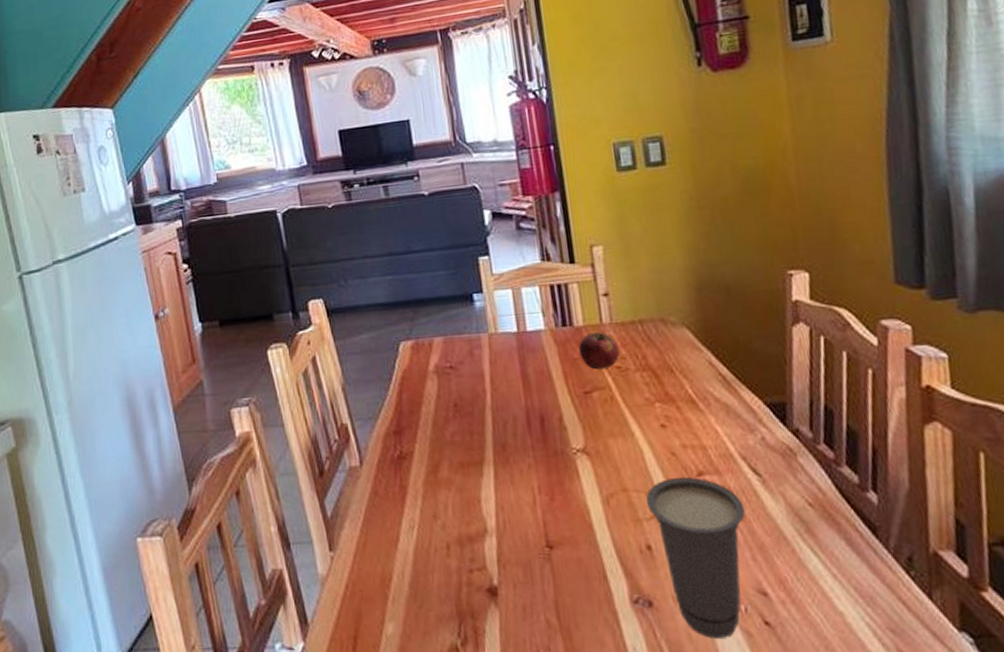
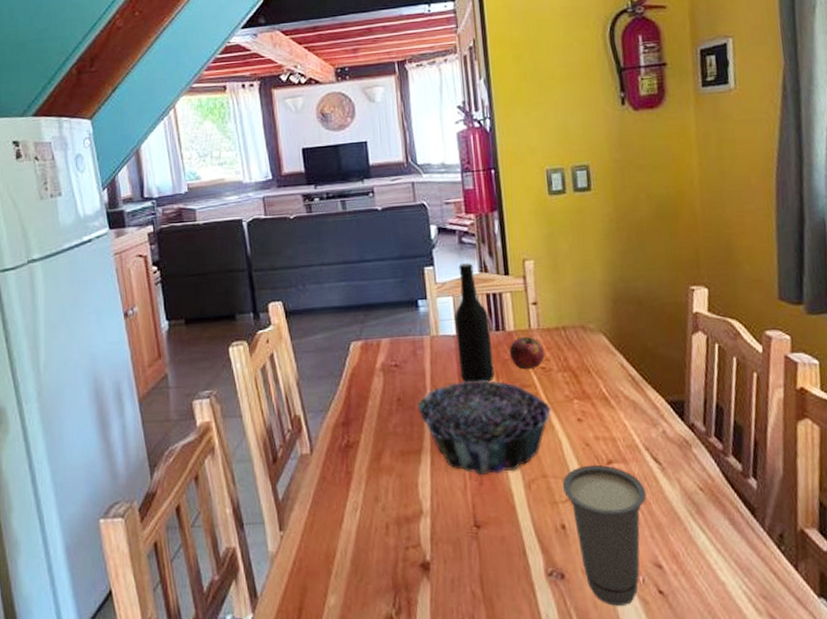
decorative bowl: none [477,382,631,489] -> present [418,380,552,475]
bottle: none [515,251,563,385] -> present [454,263,495,383]

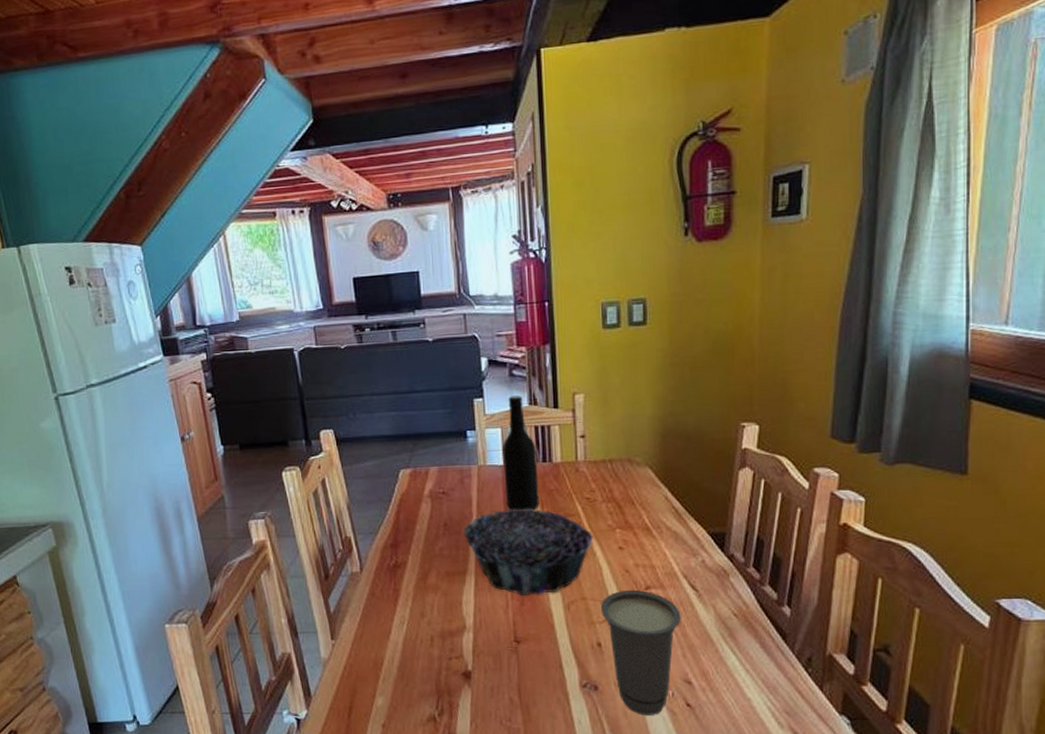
fruit: present [509,336,546,370] -> none [554,468,591,500]

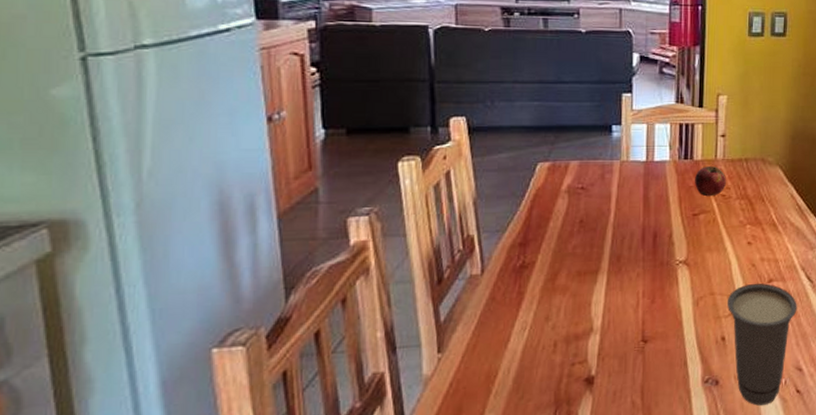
decorative bowl: present [464,508,594,596] -> none [600,205,727,293]
bottle: present [502,396,540,511] -> none [645,93,679,207]
fruit: none [554,468,591,500] -> present [694,165,727,197]

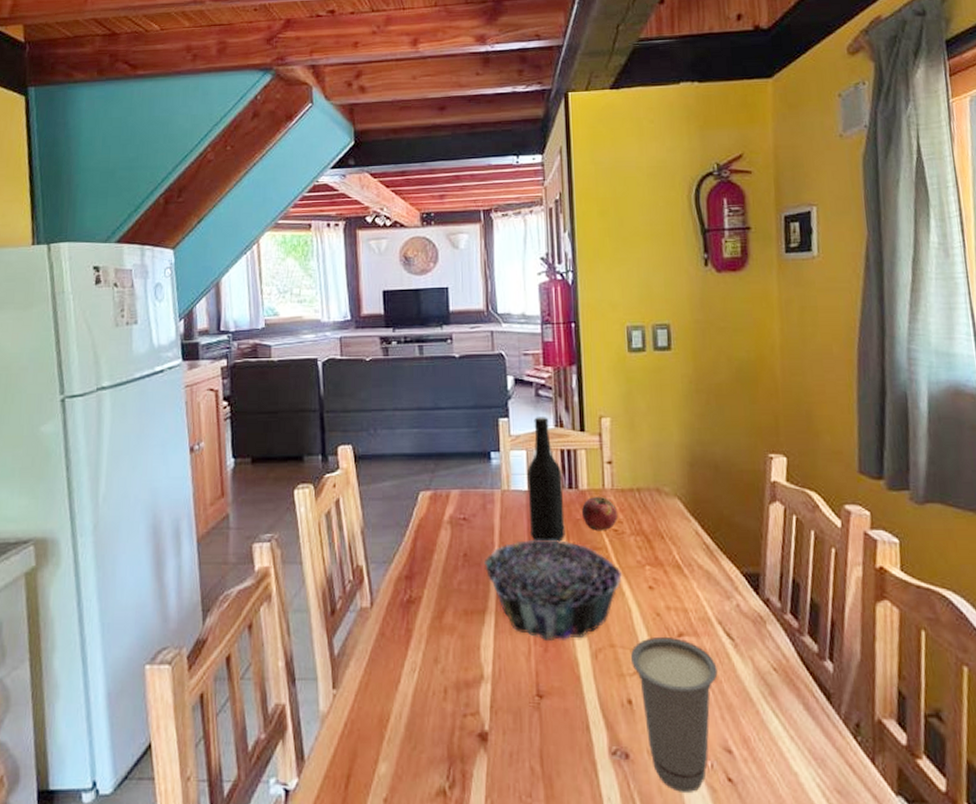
decorative bowl: none [600,205,727,293] -> present [485,539,623,640]
bottle: none [645,93,679,207] -> present [527,417,565,542]

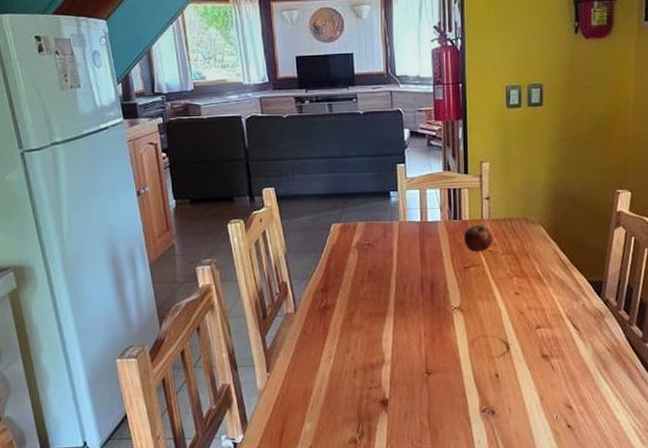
decorative bowl: present [485,539,623,640] -> none [385,259,495,334]
bottle: present [527,417,565,542] -> none [420,162,450,261]
cup: present [630,636,718,792] -> none [498,328,565,435]

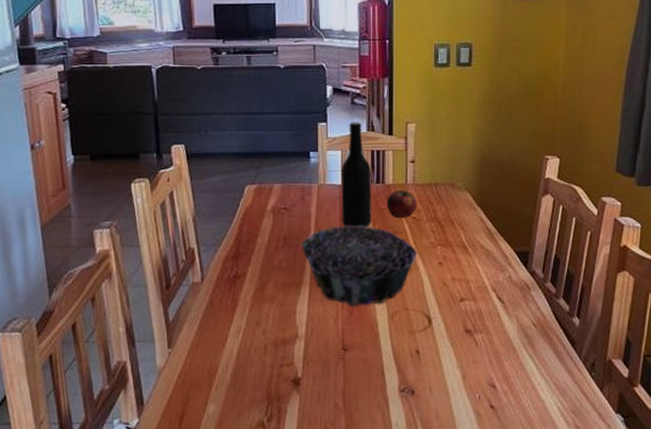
decorative bowl: none [385,259,495,334] -> present [302,225,418,306]
bottle: none [420,162,450,261] -> present [341,122,372,227]

